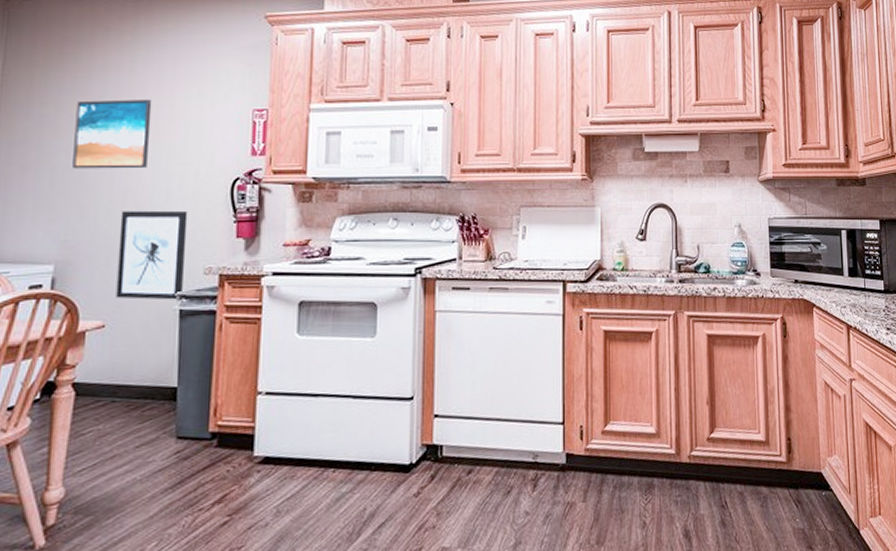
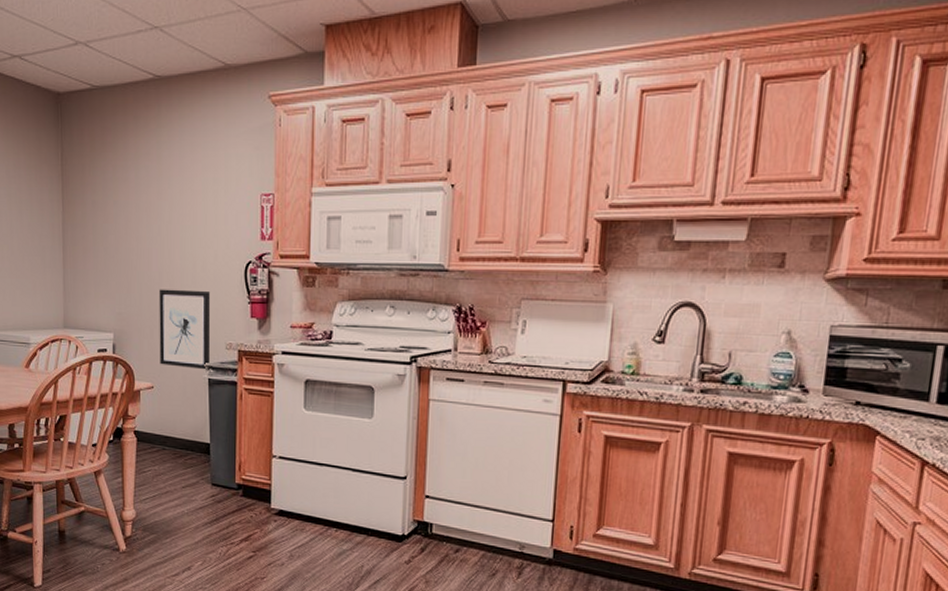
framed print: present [72,98,152,169] -> none [118,185,177,251]

